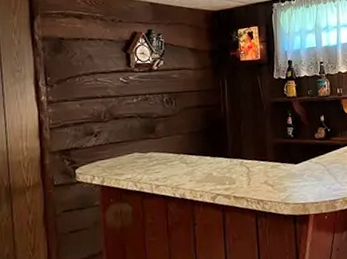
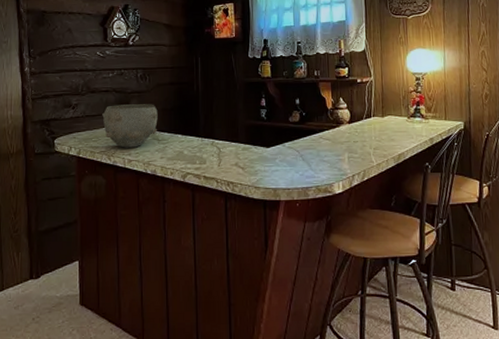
bowl: none [127,127,186,174] -> present [102,104,158,148]

